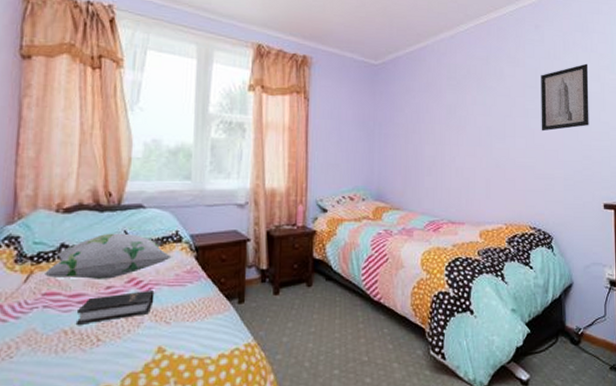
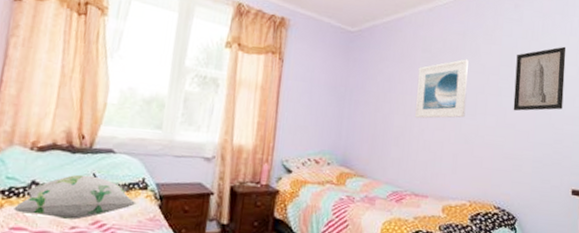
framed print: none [445,83,495,147] -> present [415,59,469,119]

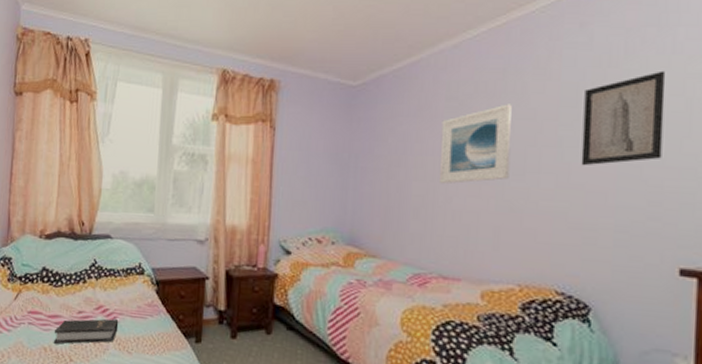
decorative pillow: present [13,174,138,220] -> none [30,260,136,305]

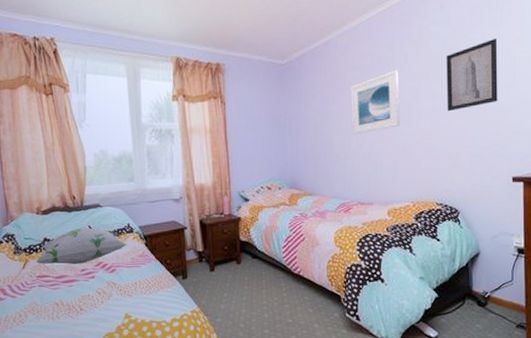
decorative pillow: none [30,260,136,305] -> present [36,227,128,264]
hardback book: present [54,319,119,345] -> none [62,271,118,298]

